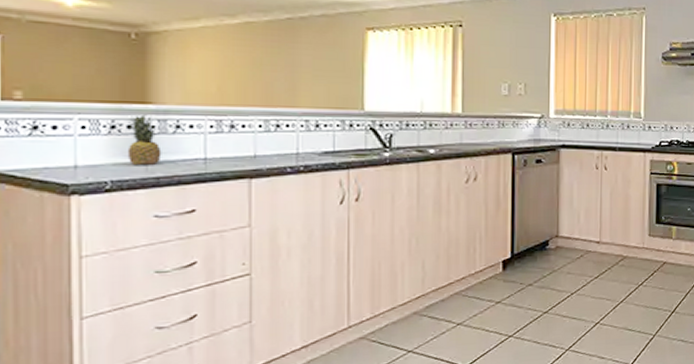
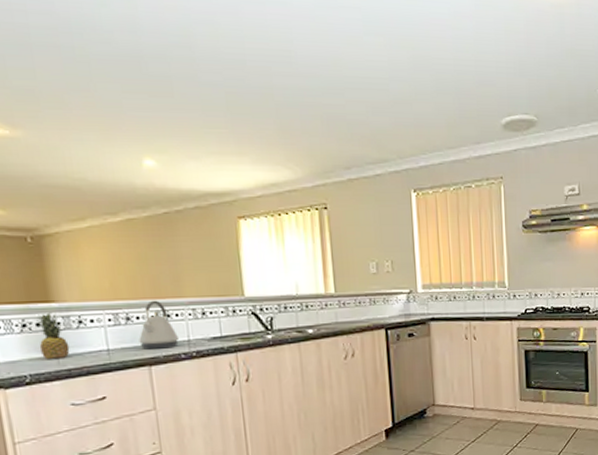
kettle: none [242,108,287,162] -> present [139,300,180,351]

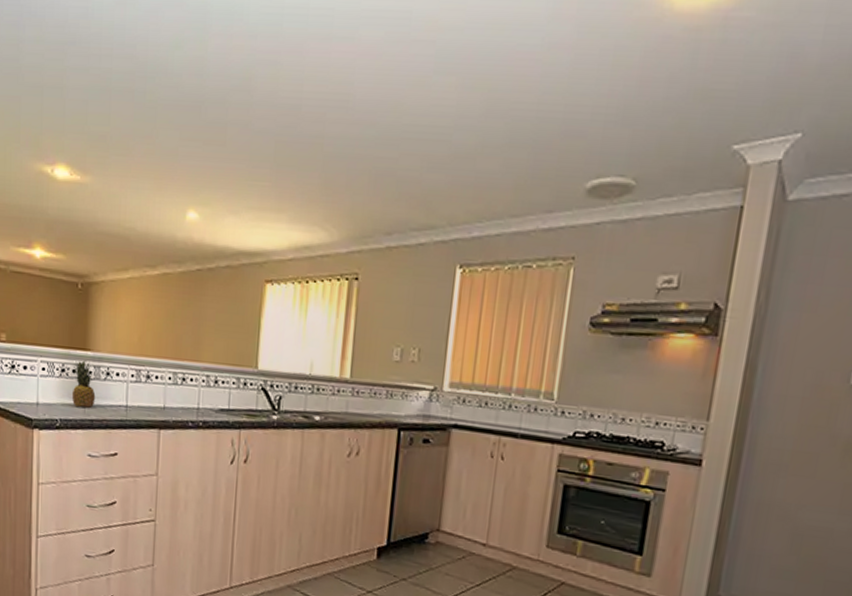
kettle: present [139,300,180,351] -> none [154,361,190,415]

